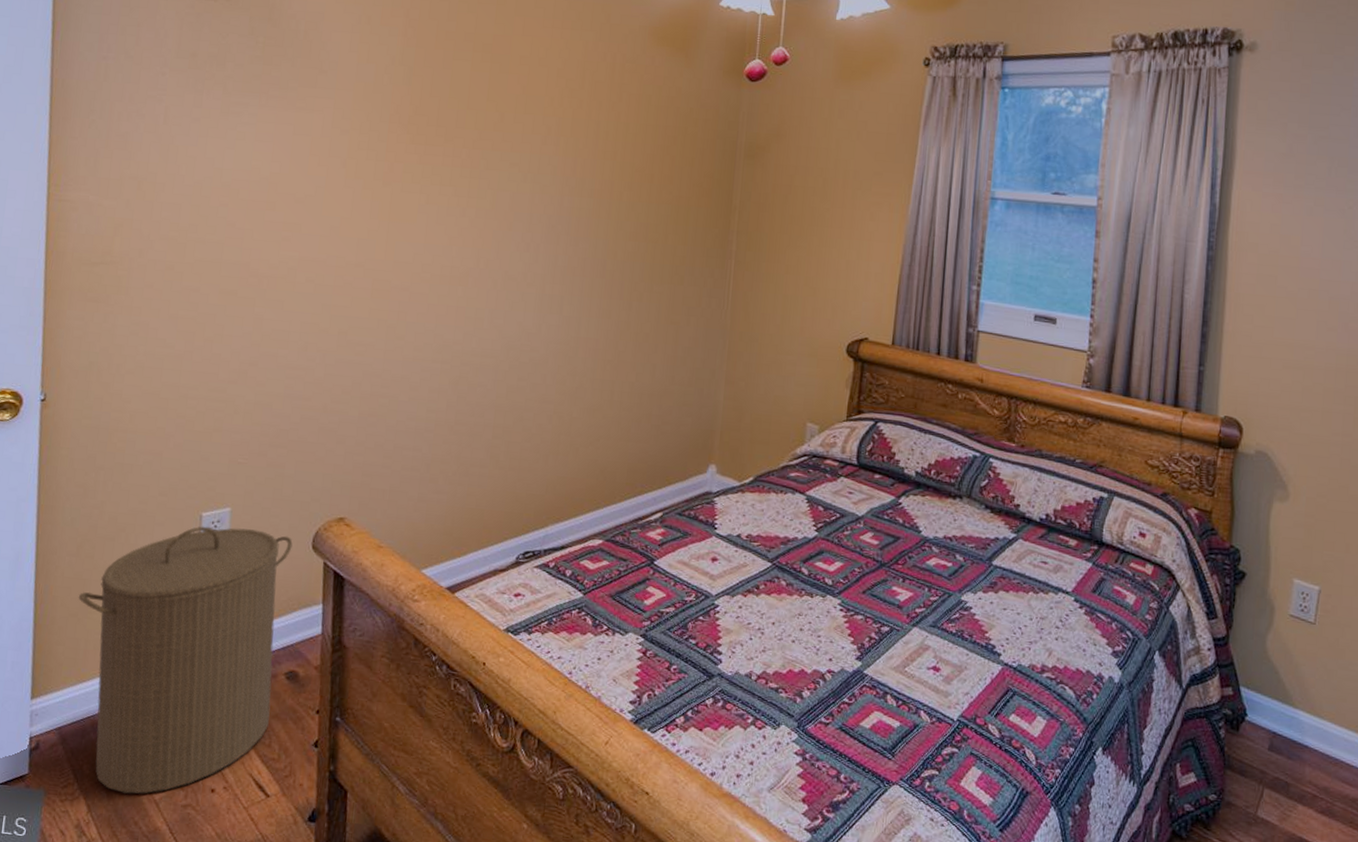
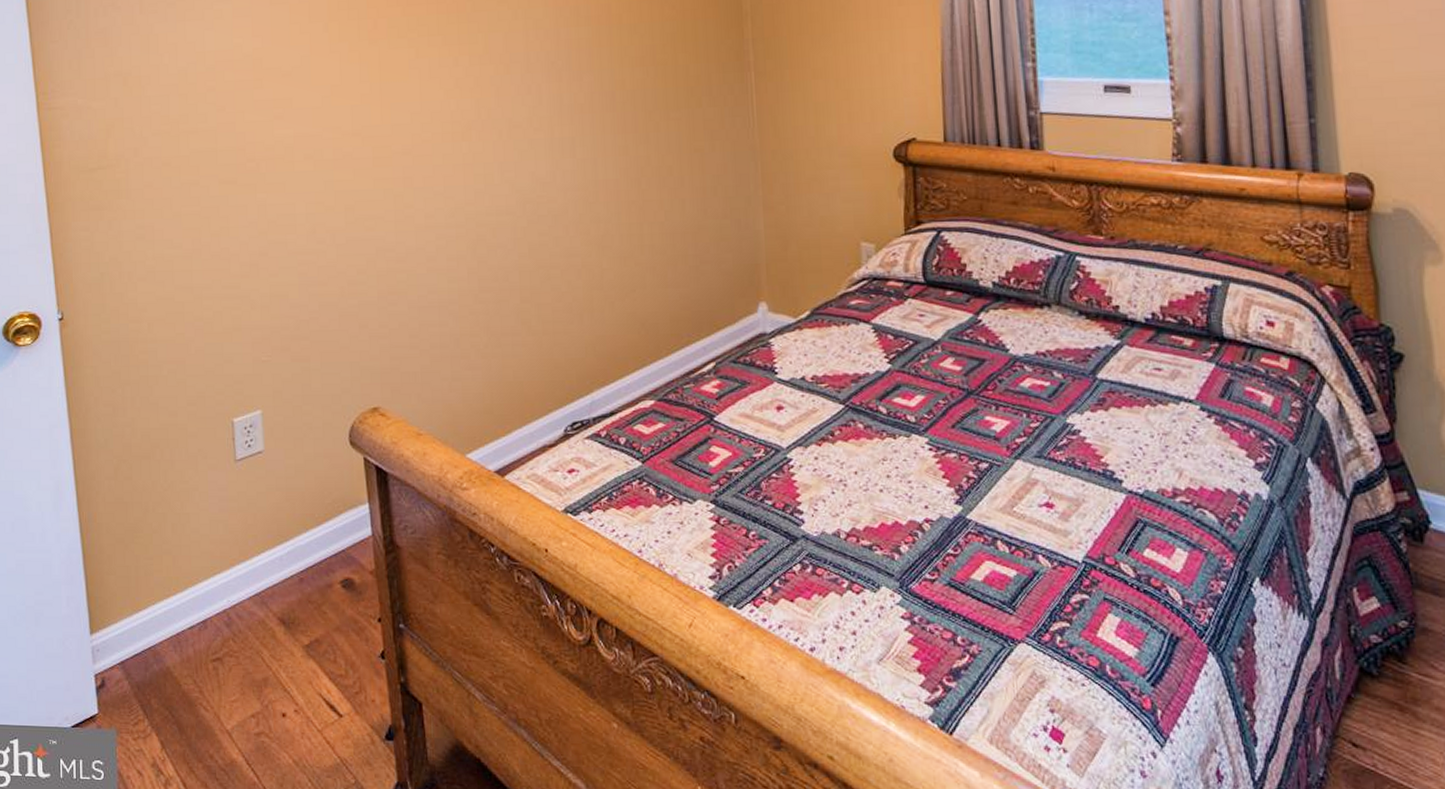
laundry hamper: present [78,526,293,794] -> none [122,431,331,726]

